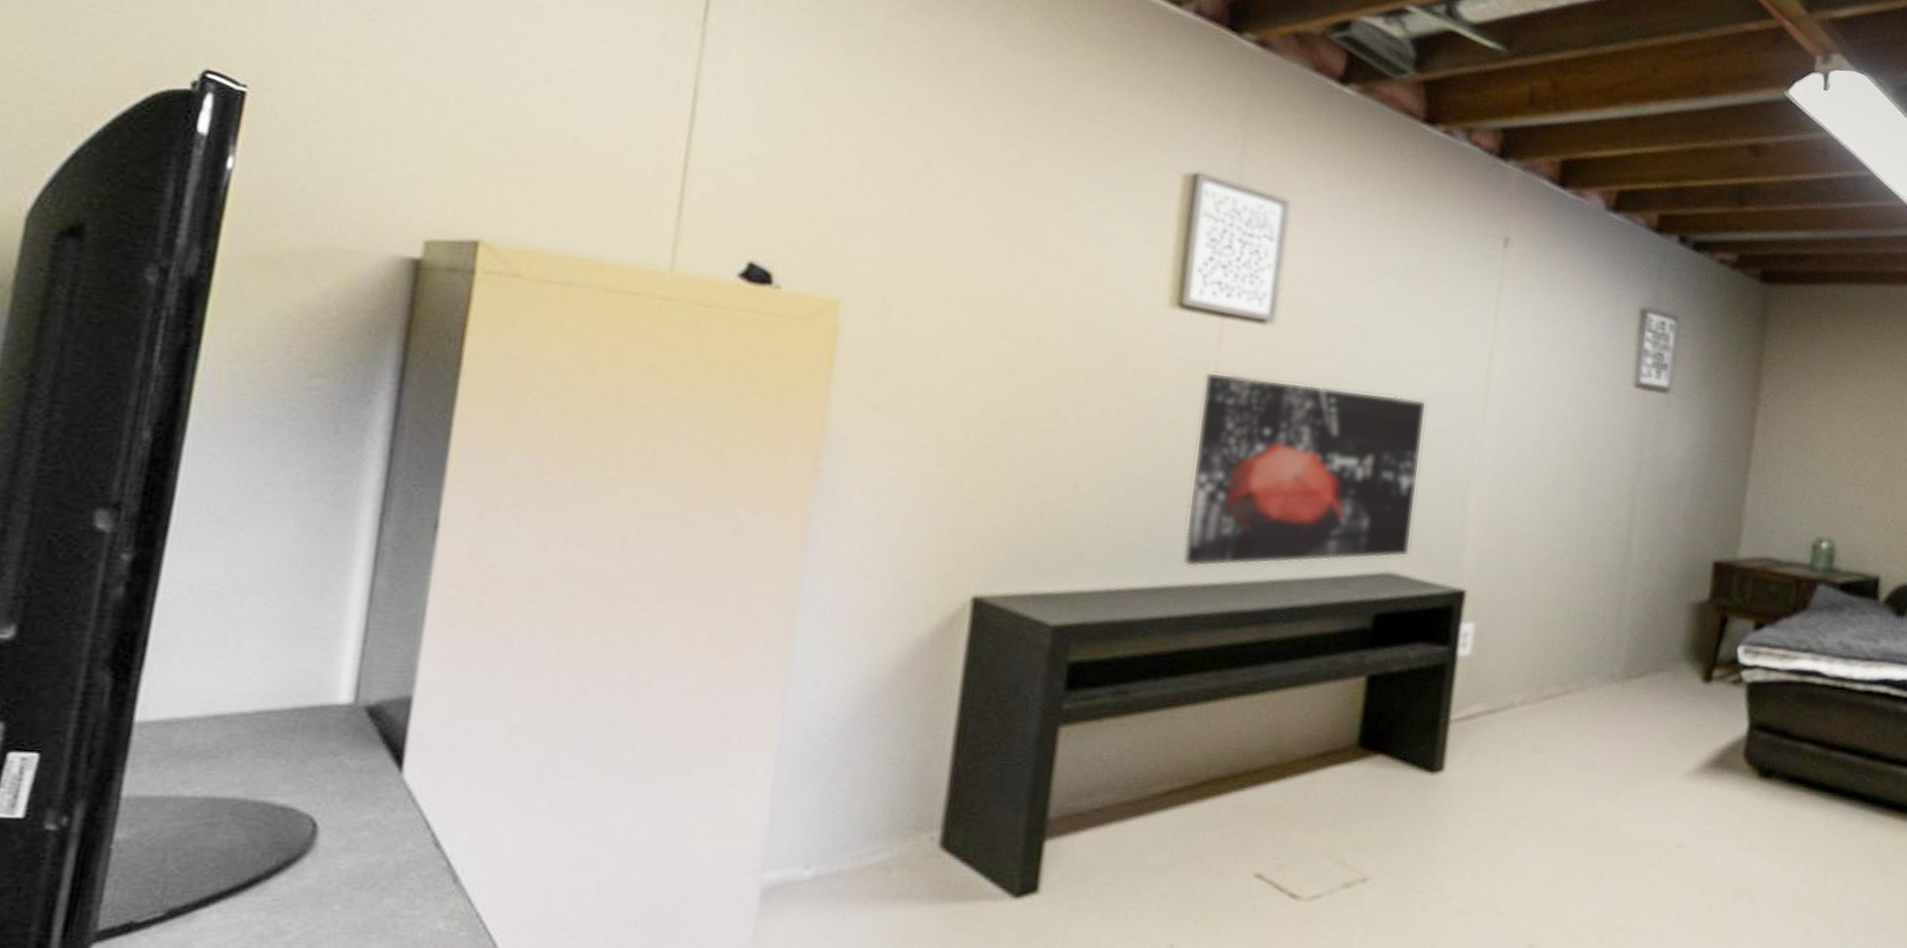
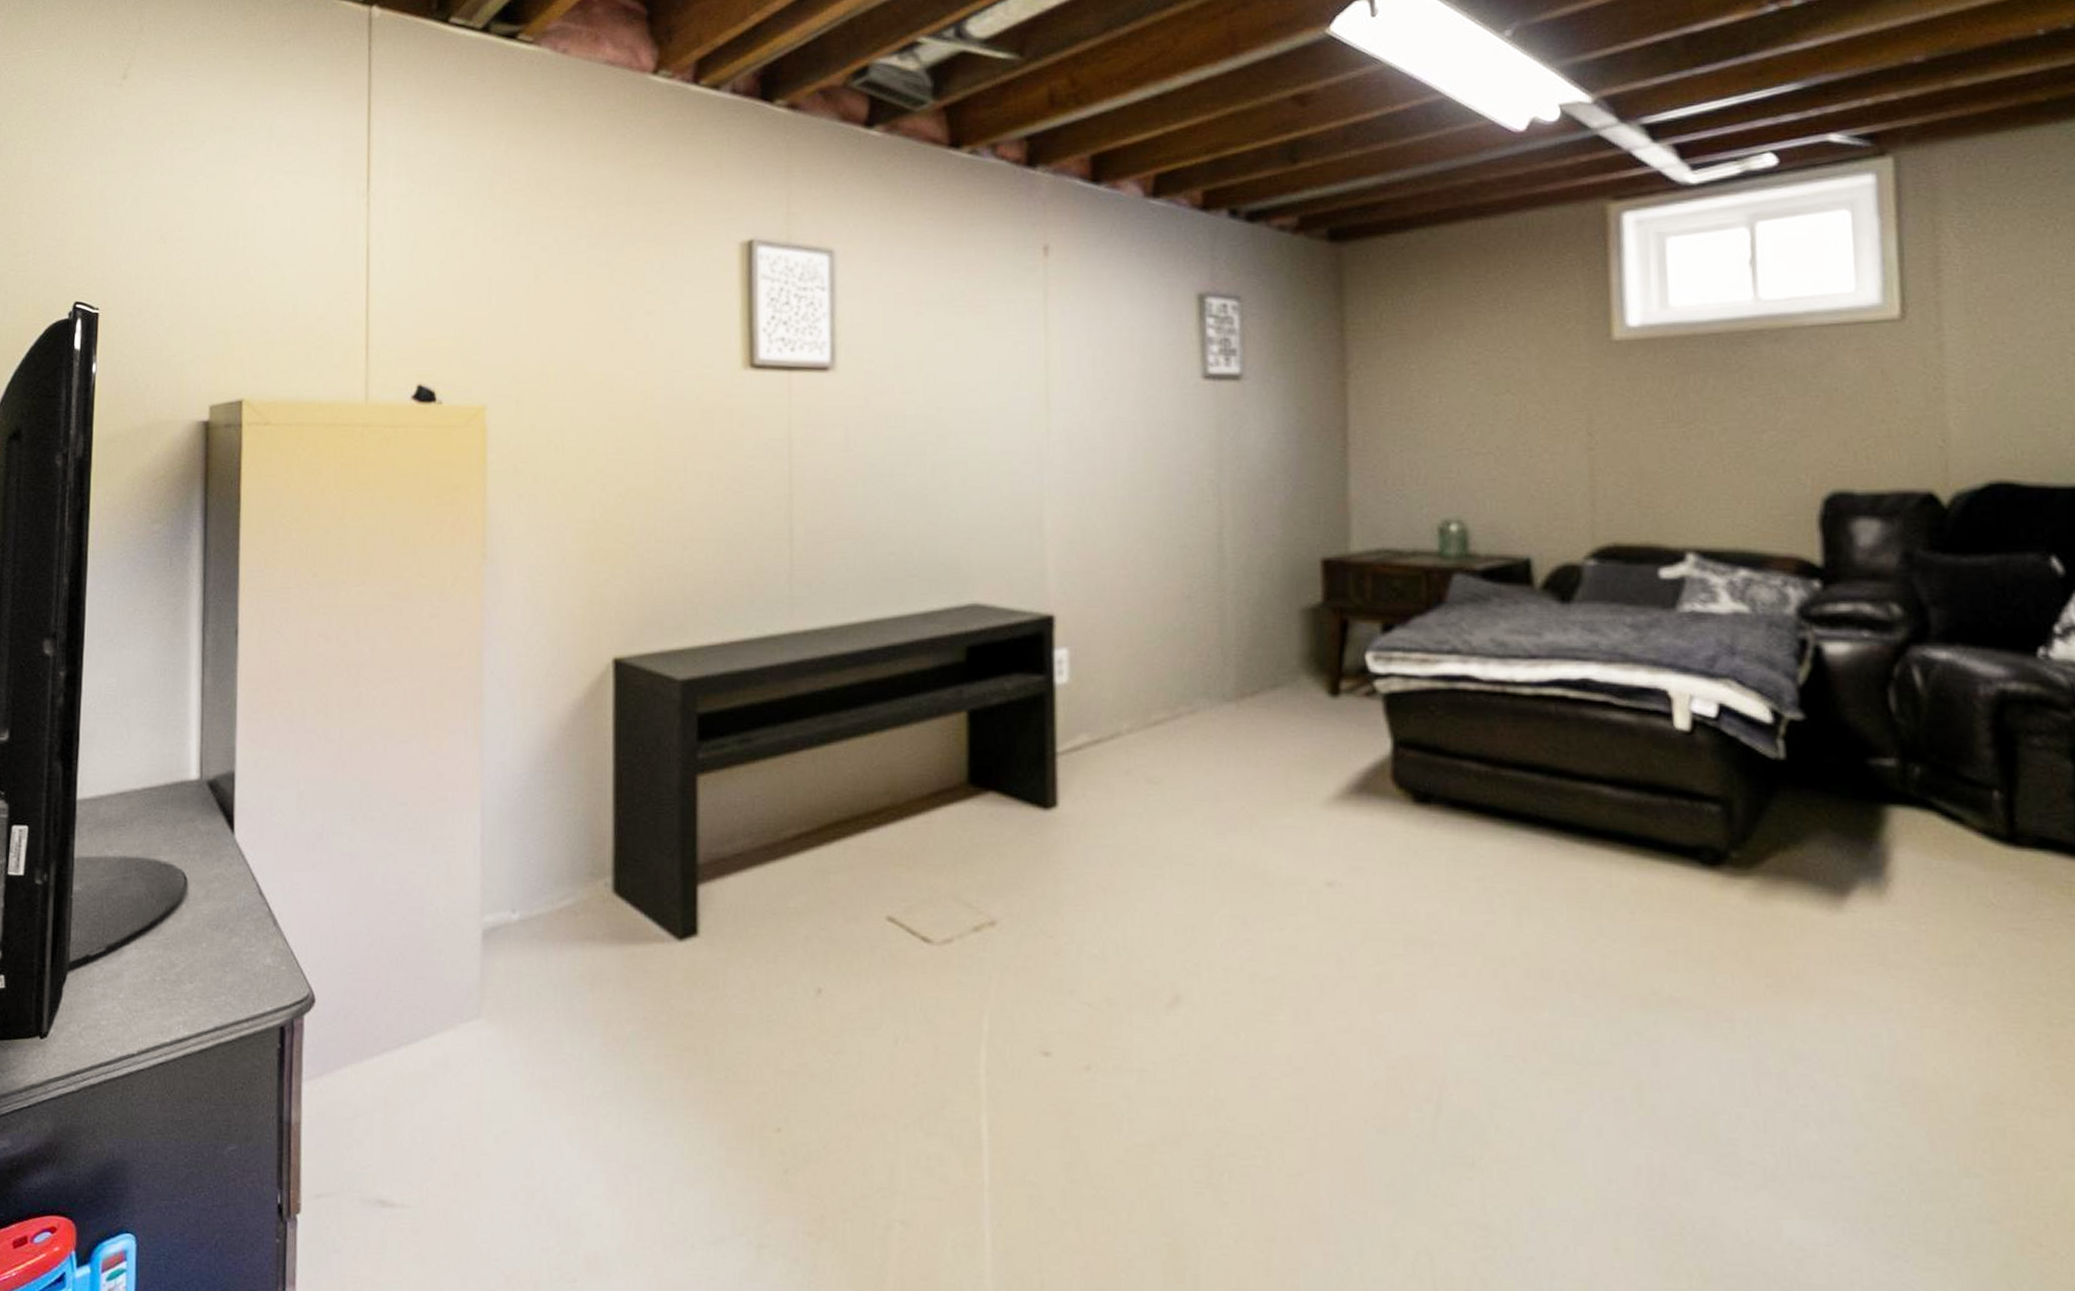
wall art: present [1183,371,1427,567] -> none [781,423,993,614]

